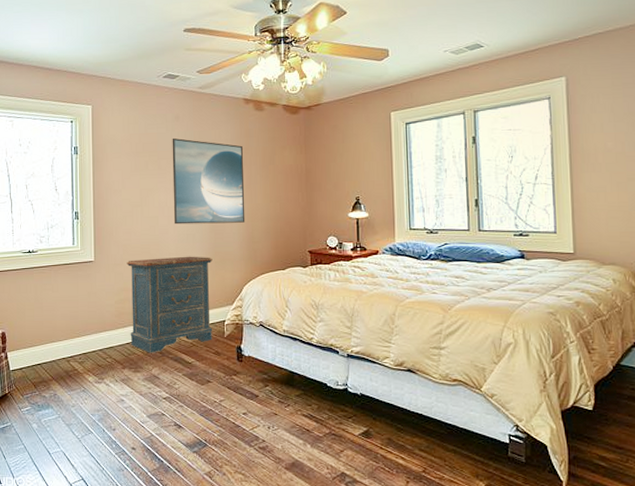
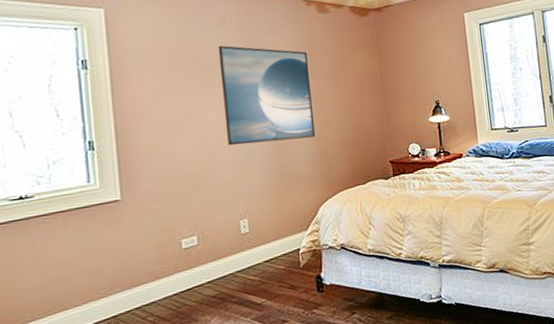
dresser: present [126,256,213,353] -> none [167,179,286,302]

